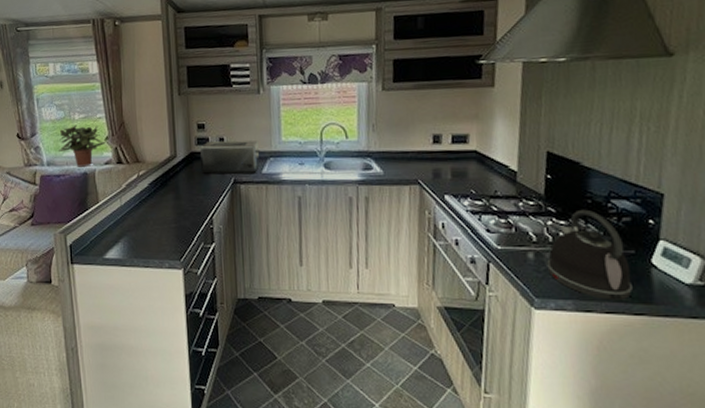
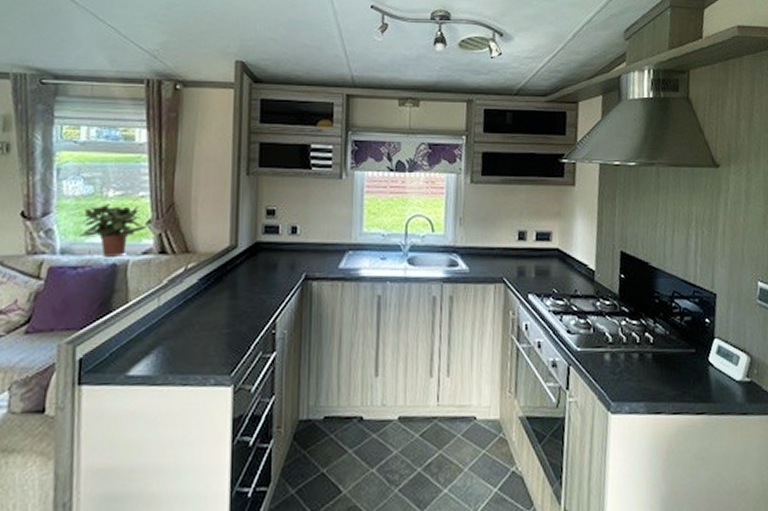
toaster: present [200,140,260,175] -> none [267,230,338,270]
kettle: present [546,209,633,301] -> none [621,308,694,401]

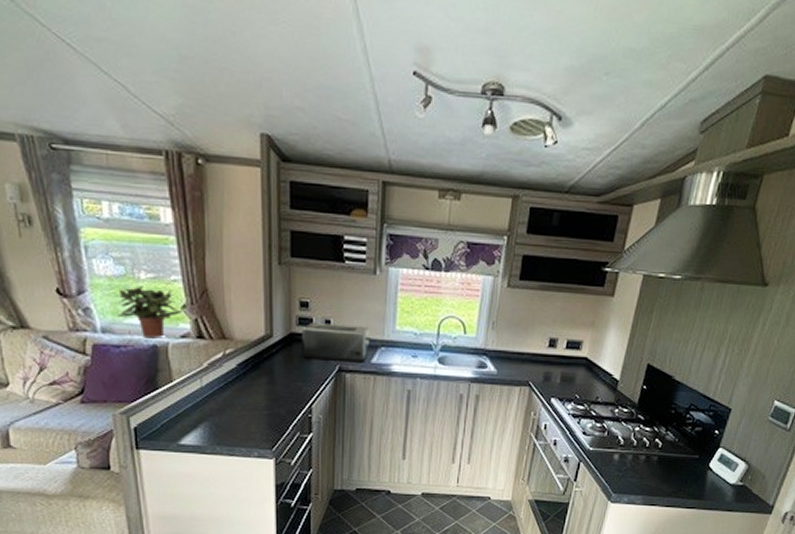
toaster: none [267,230,338,270] -> present [302,323,371,363]

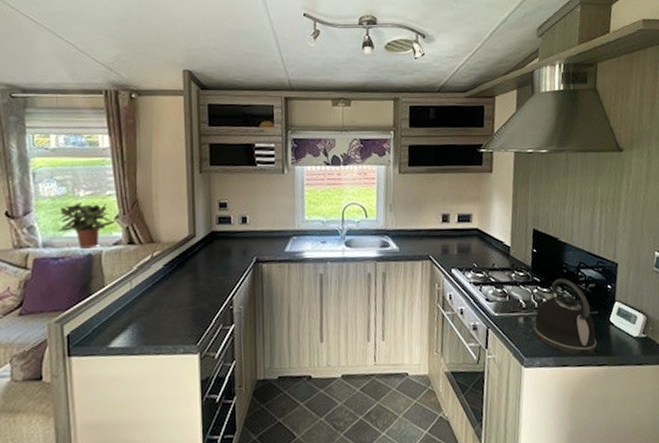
toaster: present [302,323,371,363] -> none [222,219,283,254]
kettle: none [627,418,693,497] -> present [533,278,597,355]

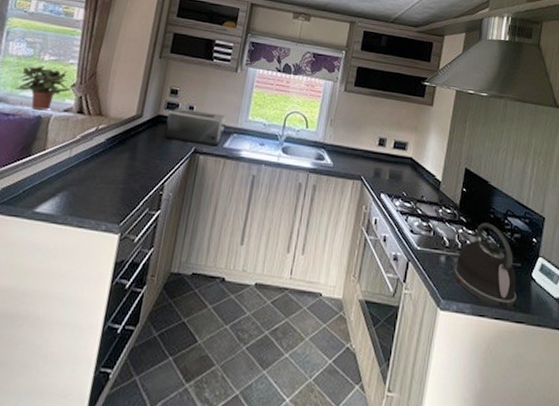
toaster: none [222,219,283,254] -> present [164,108,226,147]

